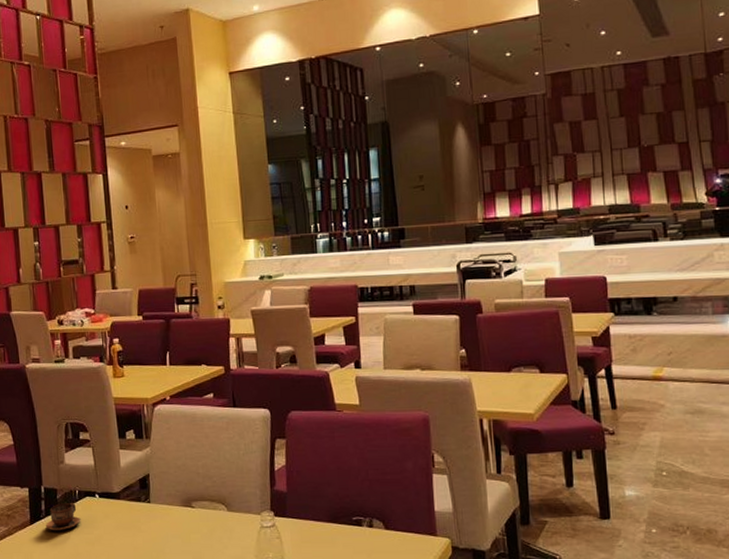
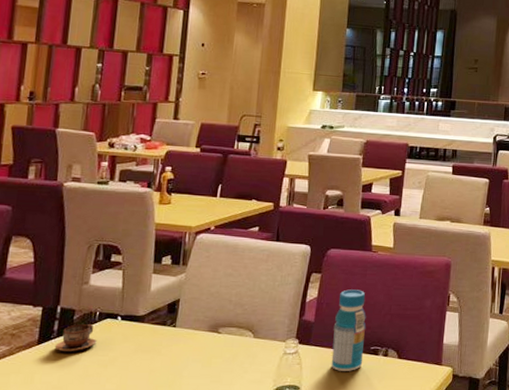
beverage bottle: none [308,454,347,545] -> present [331,289,367,371]

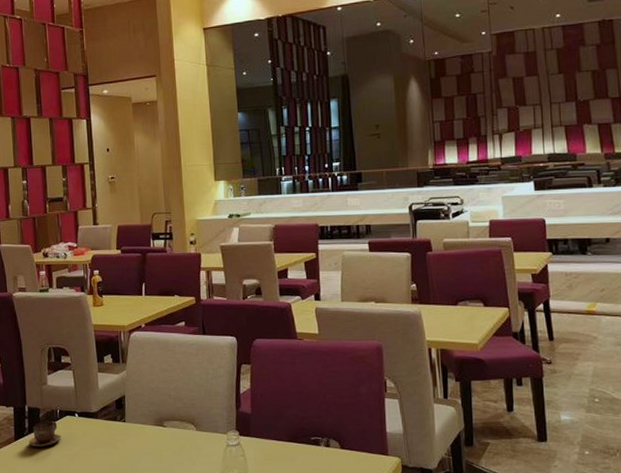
beverage bottle: present [331,289,367,371] -> none [270,379,306,462]

